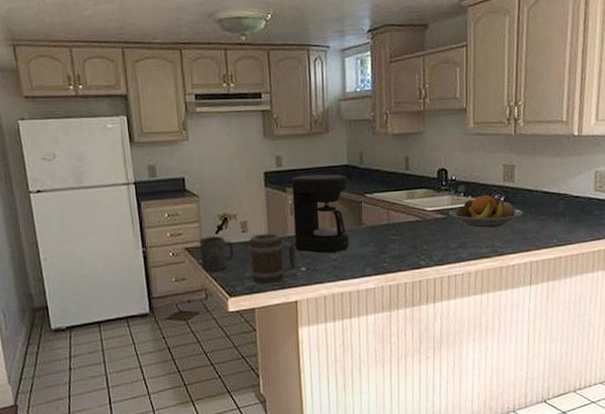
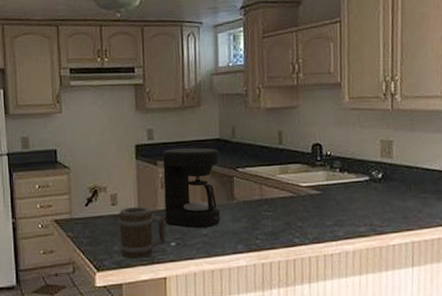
mug: present [199,236,234,272] -> none [68,209,104,245]
fruit bowl: present [448,195,523,228] -> none [324,171,403,205]

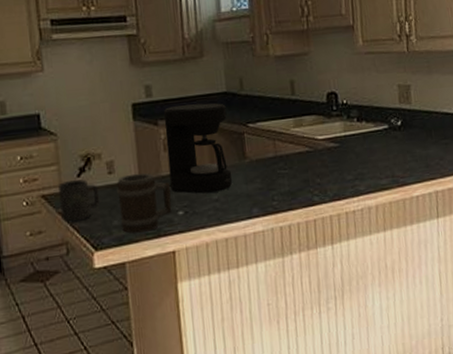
mug: none [68,209,104,245] -> present [58,179,100,222]

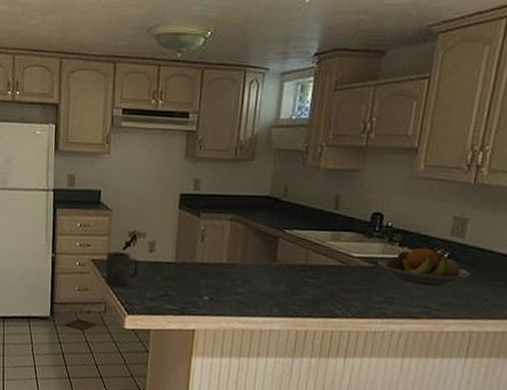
barrel: present [116,173,172,234] -> none [152,255,202,308]
coffee maker: present [163,103,232,194] -> none [201,202,267,287]
fruit bowl: none [341,119,423,156] -> present [377,247,470,286]

